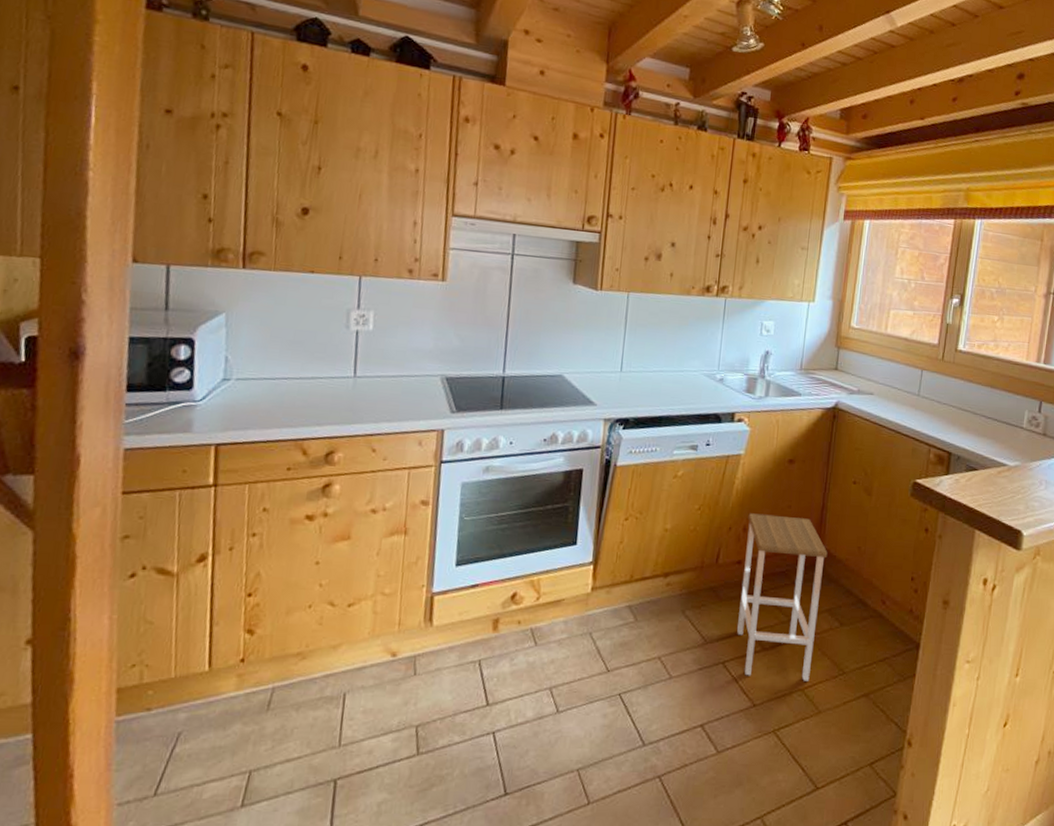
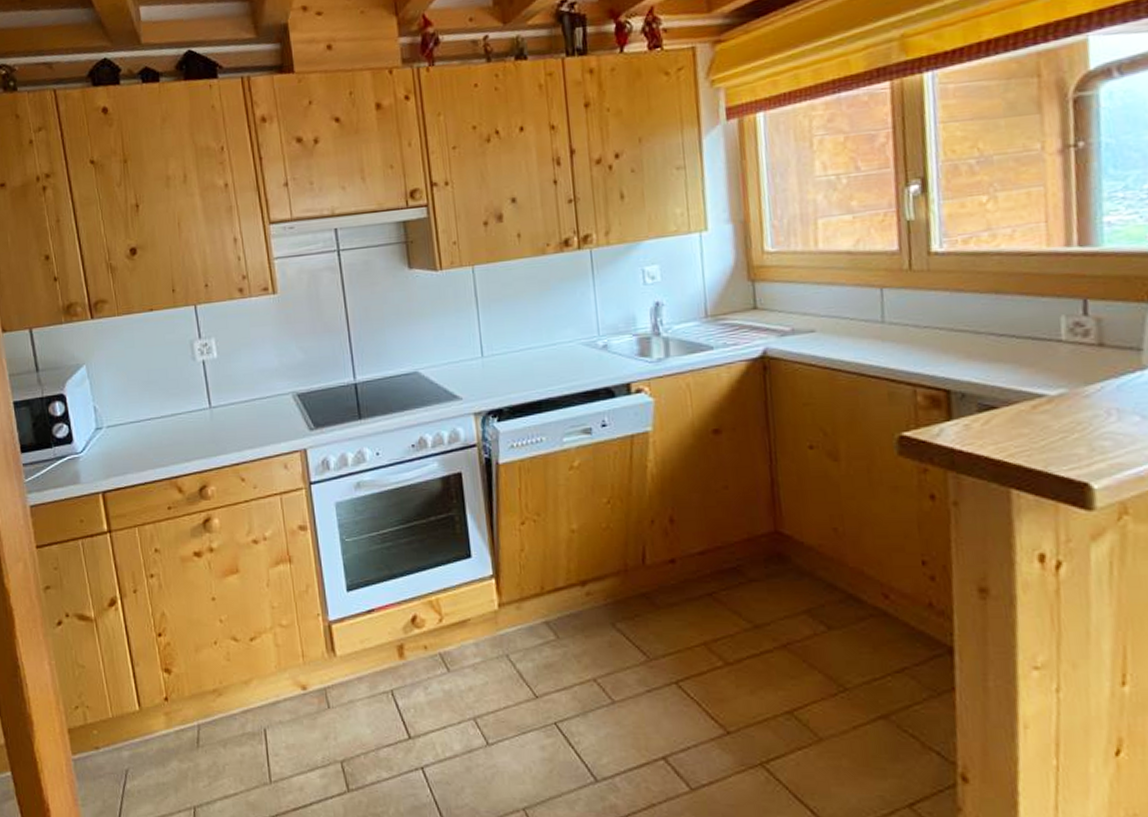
step stool: present [737,513,828,681] -> none [672,499,798,701]

